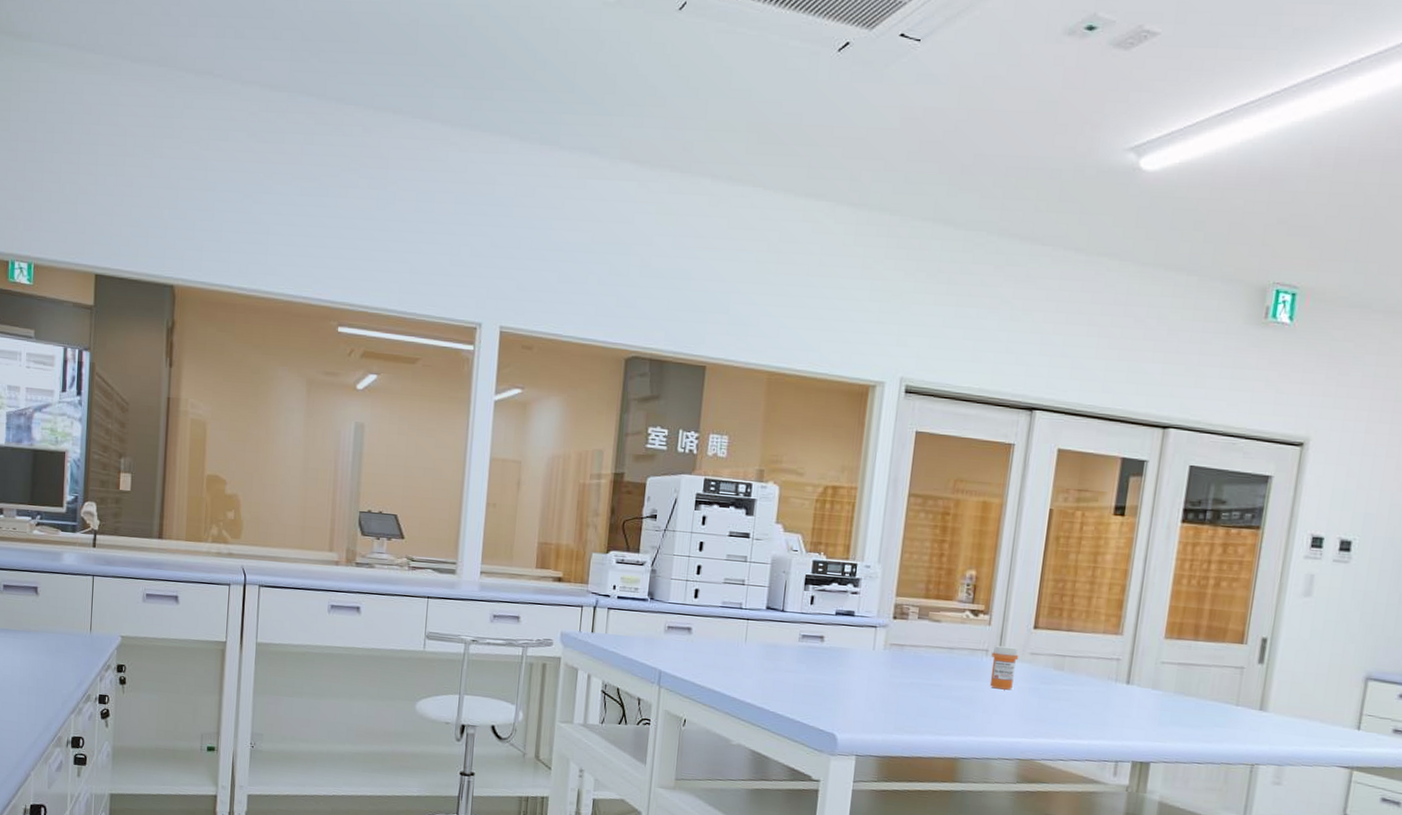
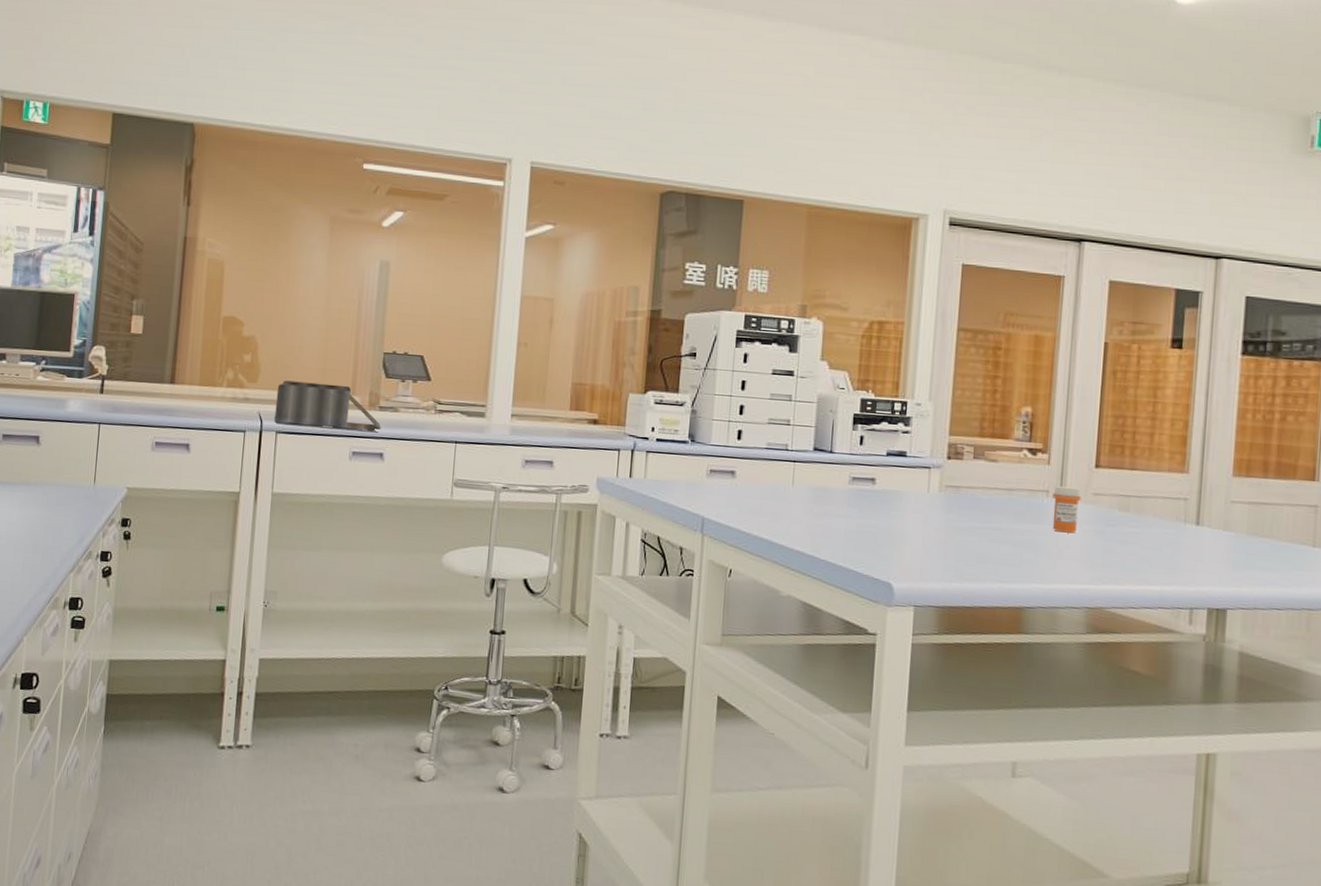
desk organizer: none [257,537,358,586] -> present [274,380,381,431]

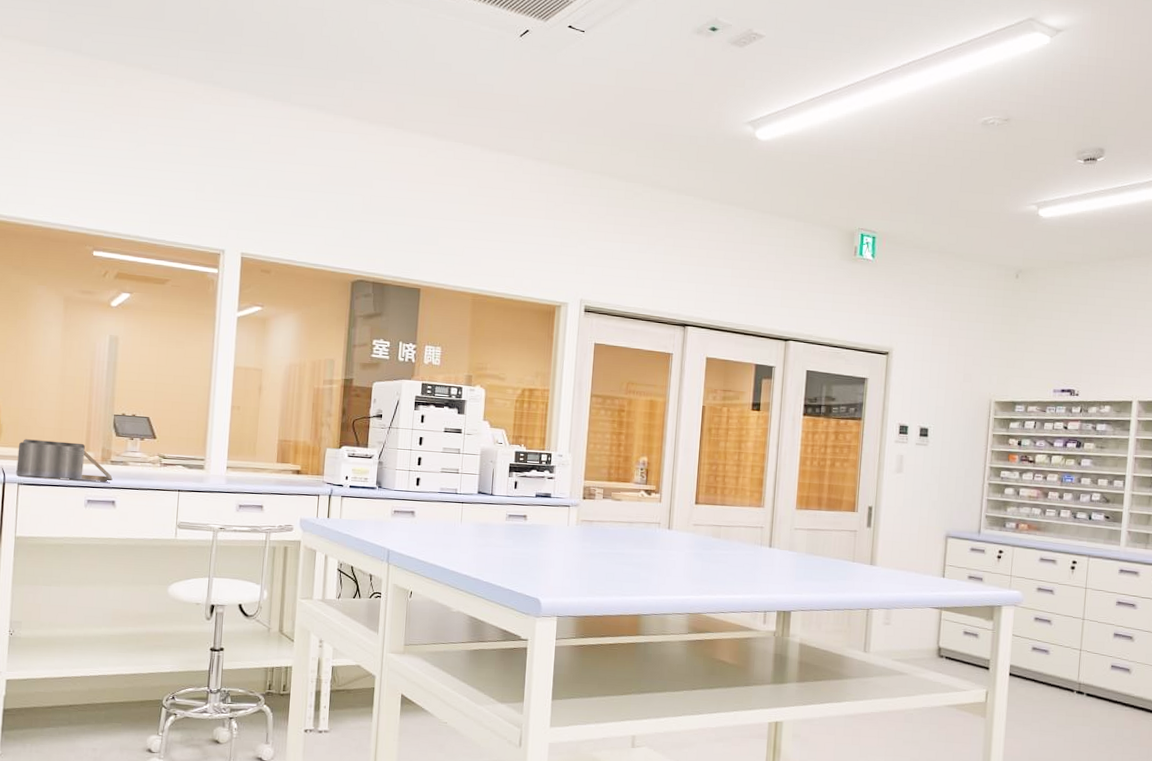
medicine bottle: present [1052,486,1082,533] -> none [662,519,685,556]

